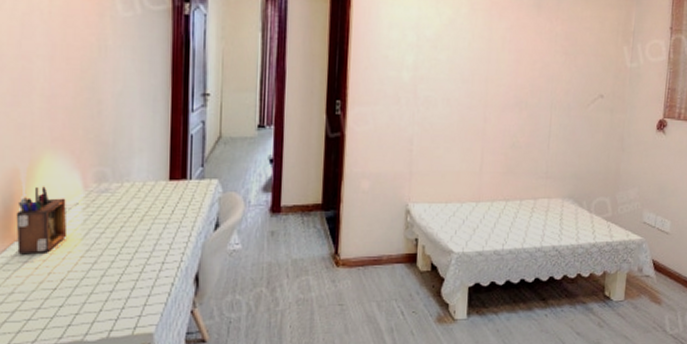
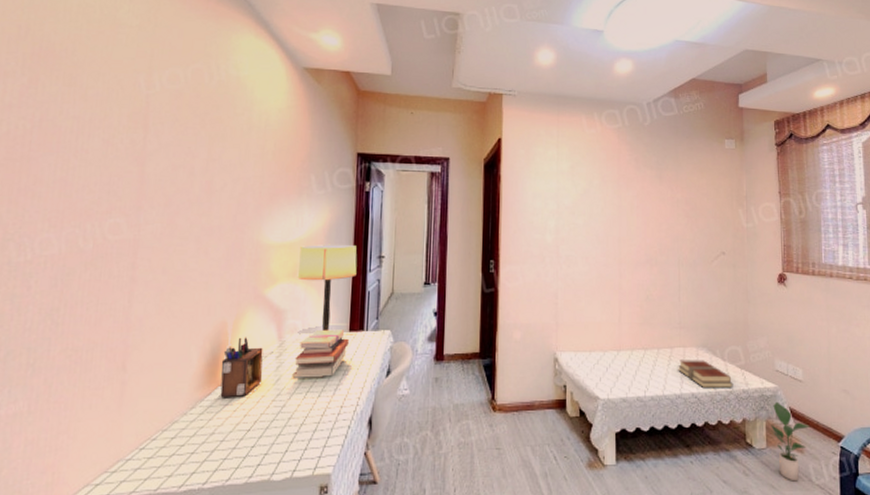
table lamp: none [103,78,177,181] -> present [297,244,357,332]
books: none [103,178,169,232] -> present [292,329,349,378]
books: none [540,212,597,242] -> present [678,360,733,389]
potted plant: none [631,254,672,332] -> present [771,401,811,482]

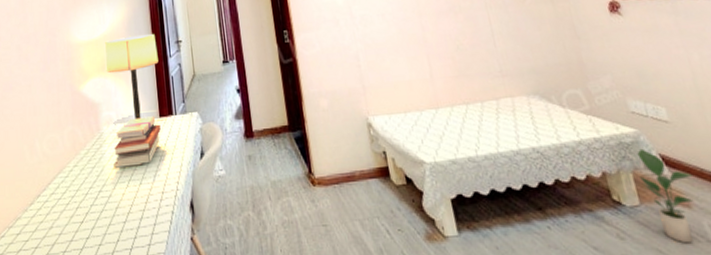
desk organizer: present [220,337,263,398] -> none [50,132,88,193]
books: present [678,360,733,389] -> none [509,109,582,141]

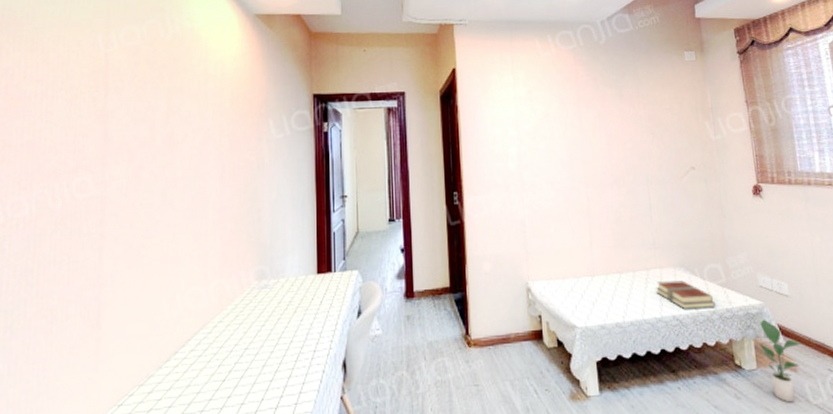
table lamp: present [105,33,159,120] -> none [262,186,321,276]
books: present [113,116,161,168] -> none [263,272,317,325]
books: none [509,109,582,141] -> present [656,280,716,310]

